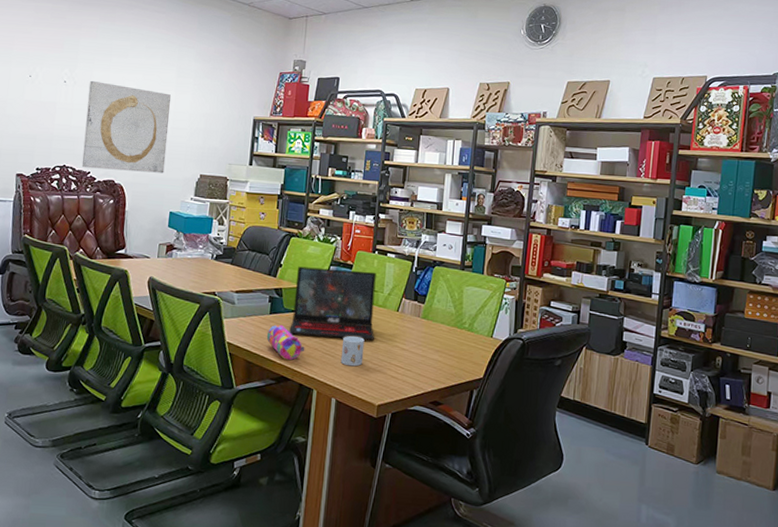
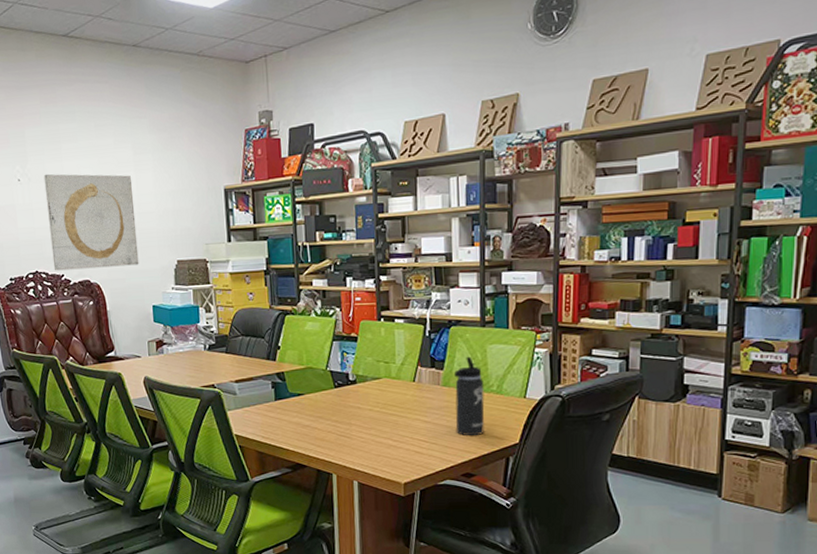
pencil case: present [266,324,305,360] -> none [275,410,318,446]
laptop: present [288,266,376,341] -> none [297,342,392,420]
mug: present [340,336,365,367] -> none [357,414,382,446]
thermos bottle: none [429,294,458,367] -> present [454,356,485,436]

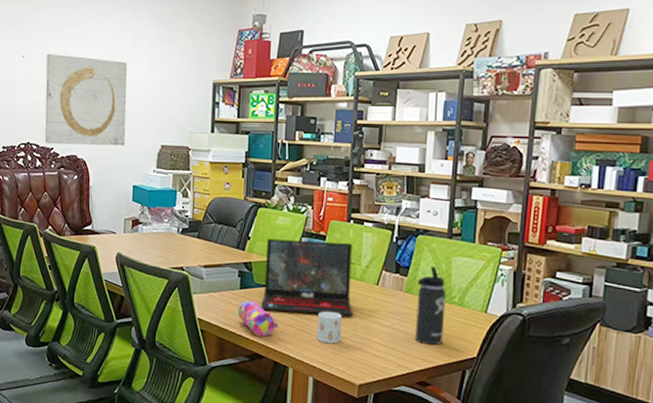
pencil case: none [275,410,318,446] -> present [237,300,278,337]
laptop: none [297,342,392,420] -> present [260,238,353,317]
mug: none [357,414,382,446] -> present [317,312,342,344]

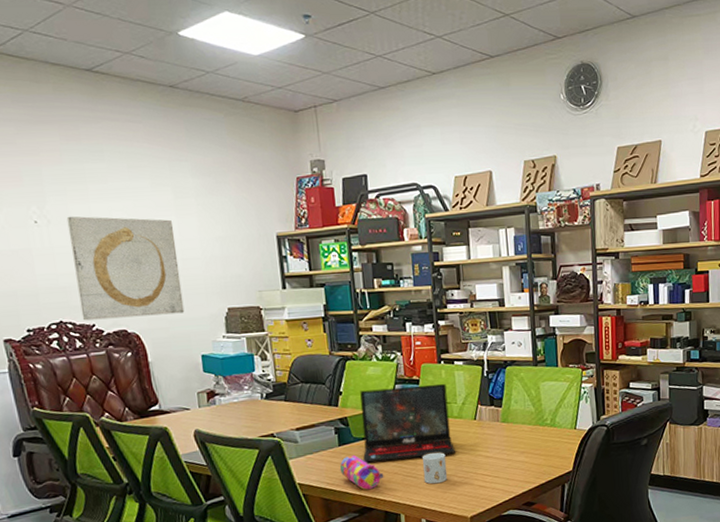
thermos bottle: present [414,265,446,345] -> none [512,393,541,467]

